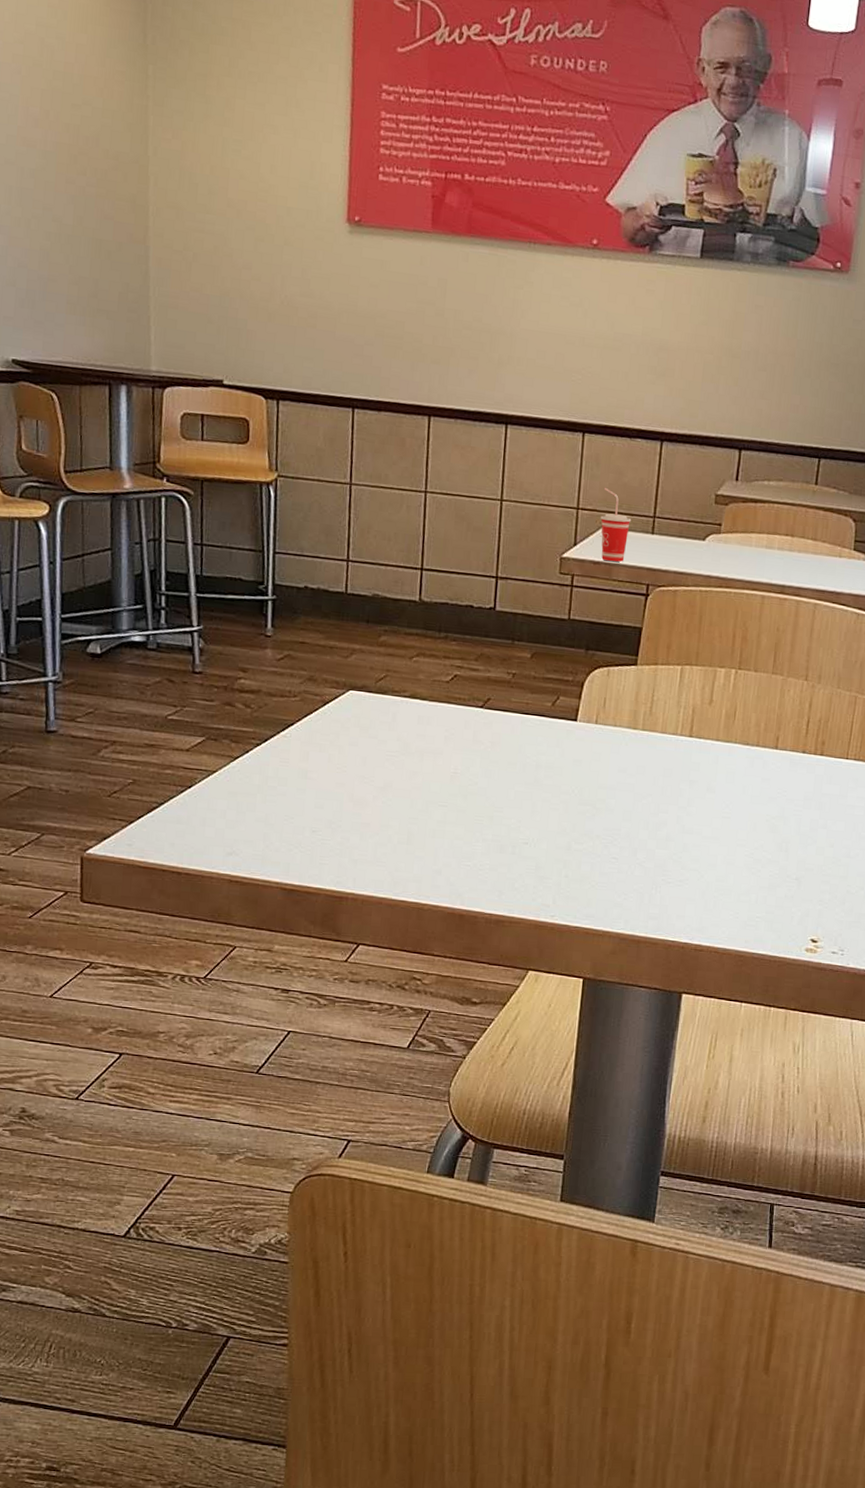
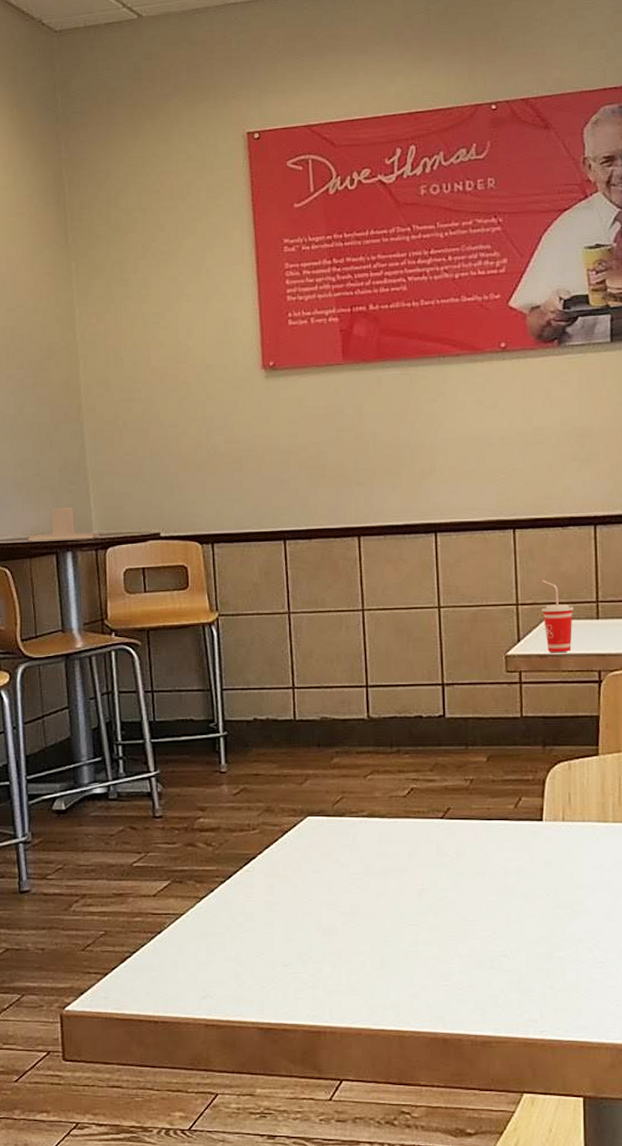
napkin holder: none [78,335,159,375] -> present [27,507,101,542]

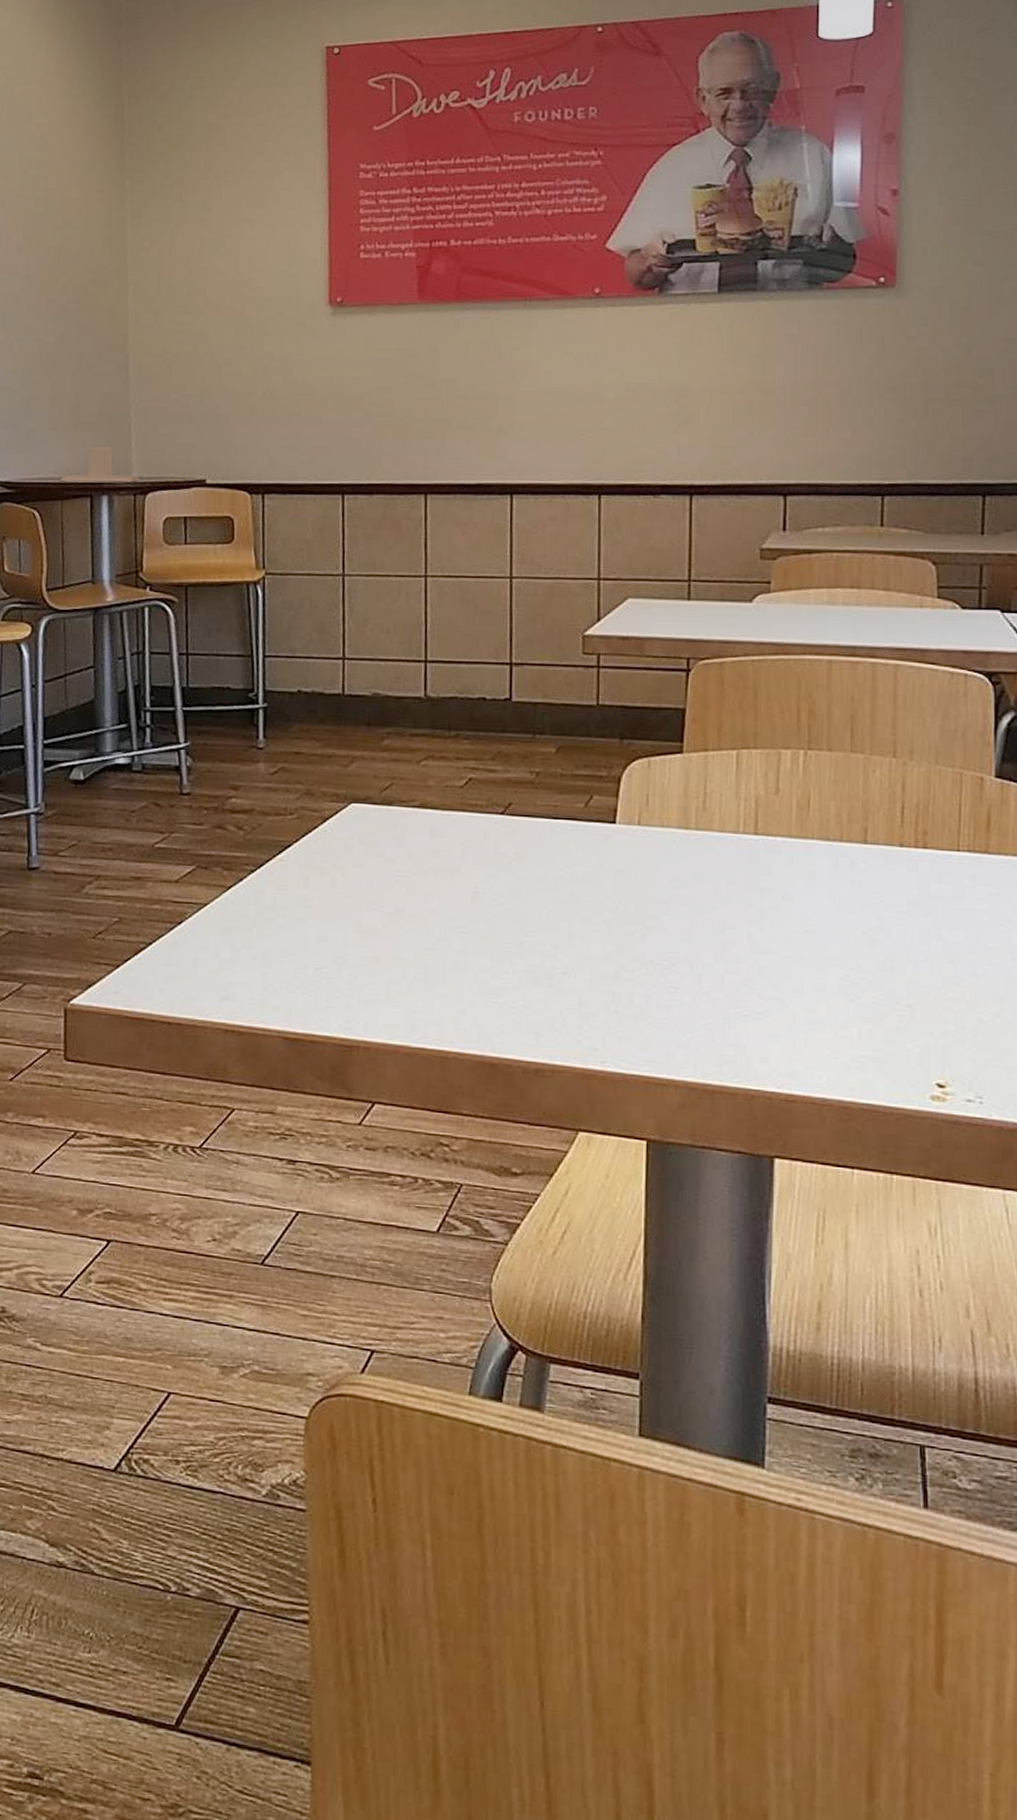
beverage cup: present [541,579,574,653] -> none [626,552,663,636]

